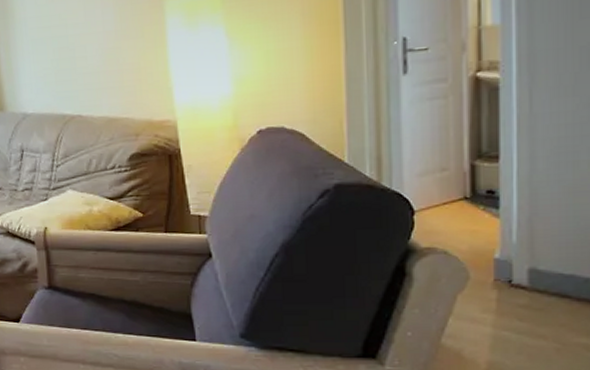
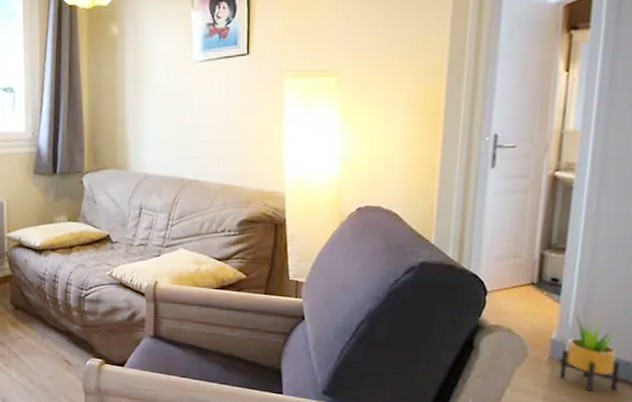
potted plant: none [508,228,579,314] -> present [559,314,621,391]

